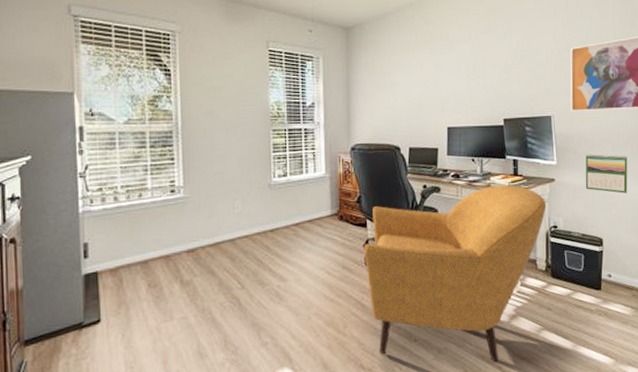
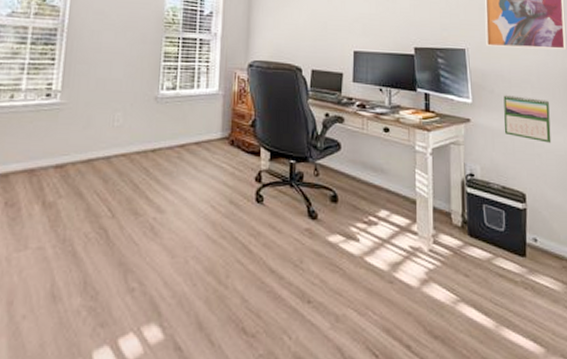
armchair: present [364,184,547,362] -> none [255,120,462,339]

